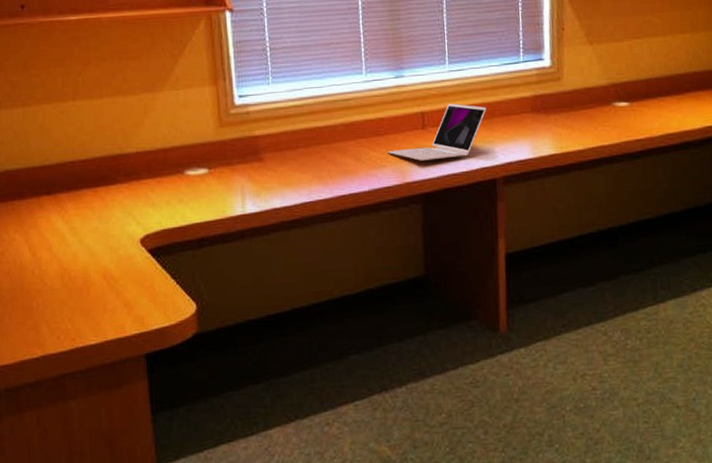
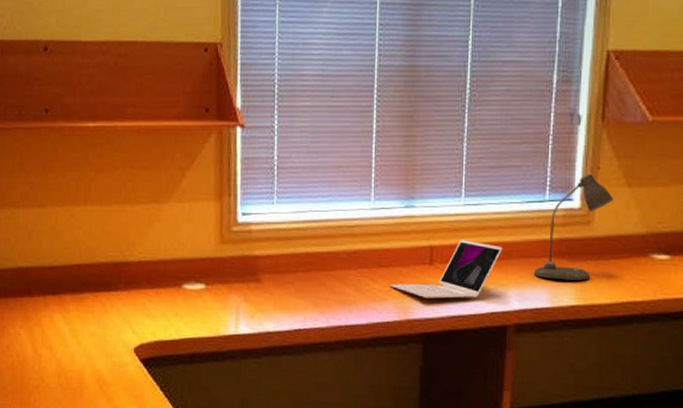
desk lamp: none [516,35,578,133] -> present [534,174,614,280]

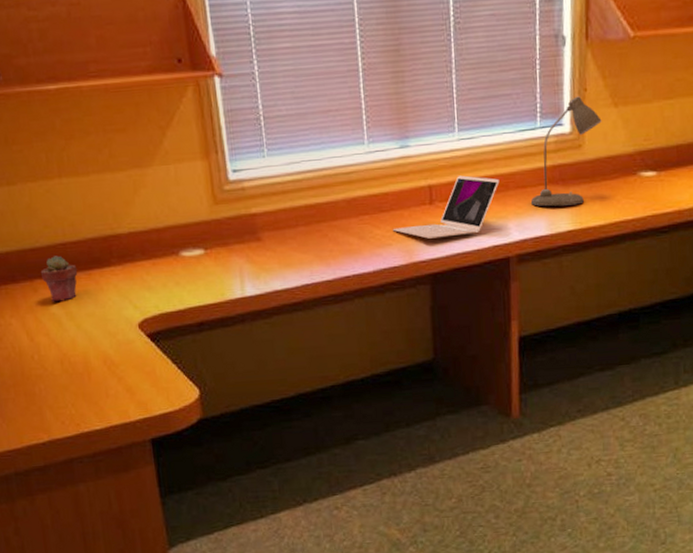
potted succulent: none [53,275,87,319] -> present [40,256,78,302]

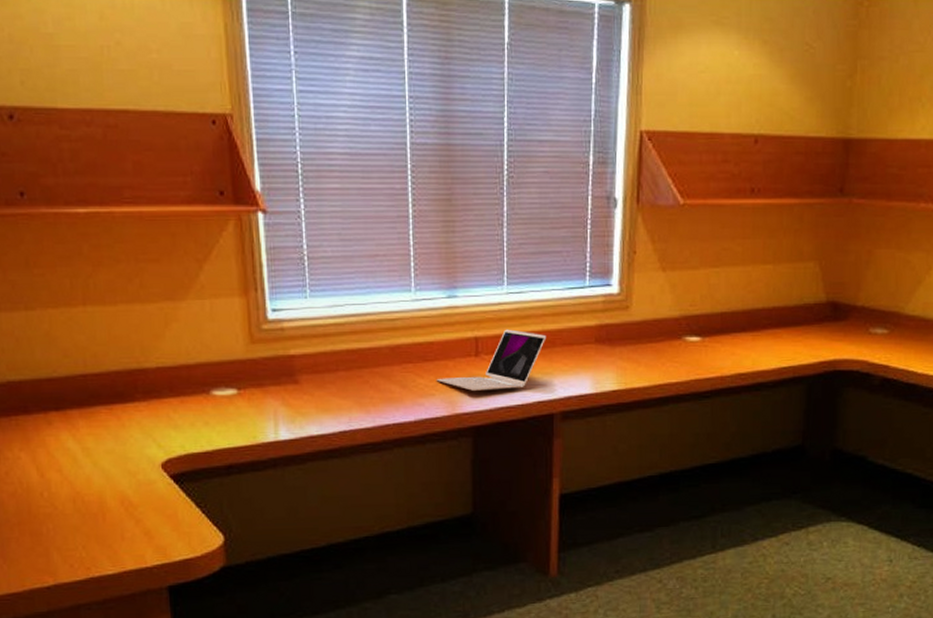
potted succulent: present [40,256,78,302] -> none [56,387,98,436]
desk lamp: present [531,96,602,207] -> none [578,258,650,366]

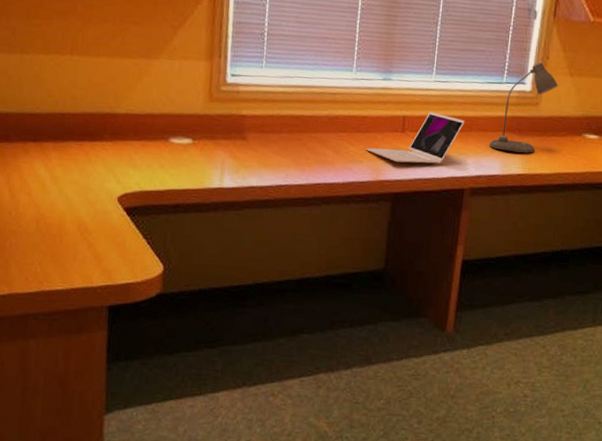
desk lamp: none [578,258,650,366] -> present [490,62,558,153]

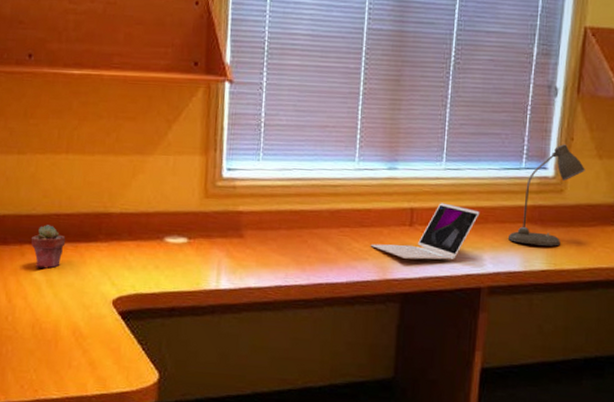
potted succulent: none [34,123,71,166] -> present [31,225,66,269]

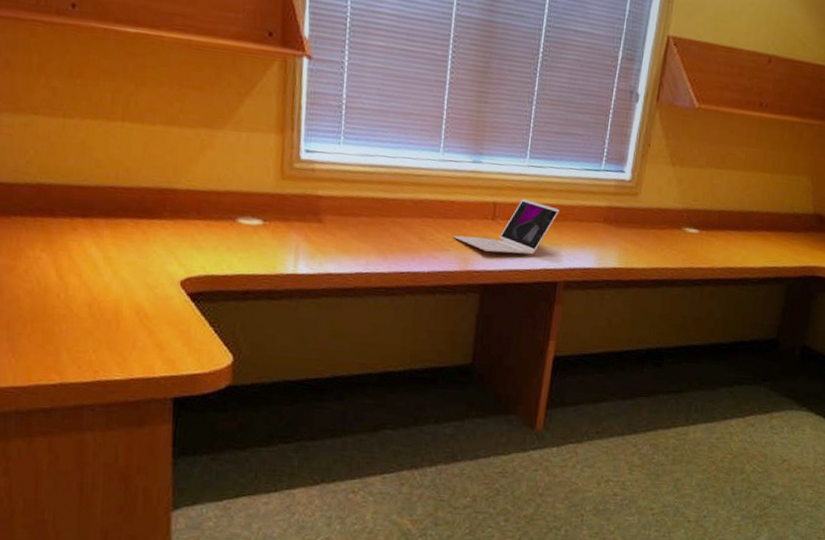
potted succulent: present [31,225,66,269] -> none [83,198,125,246]
desk lamp: present [509,144,585,246] -> none [585,149,659,246]

